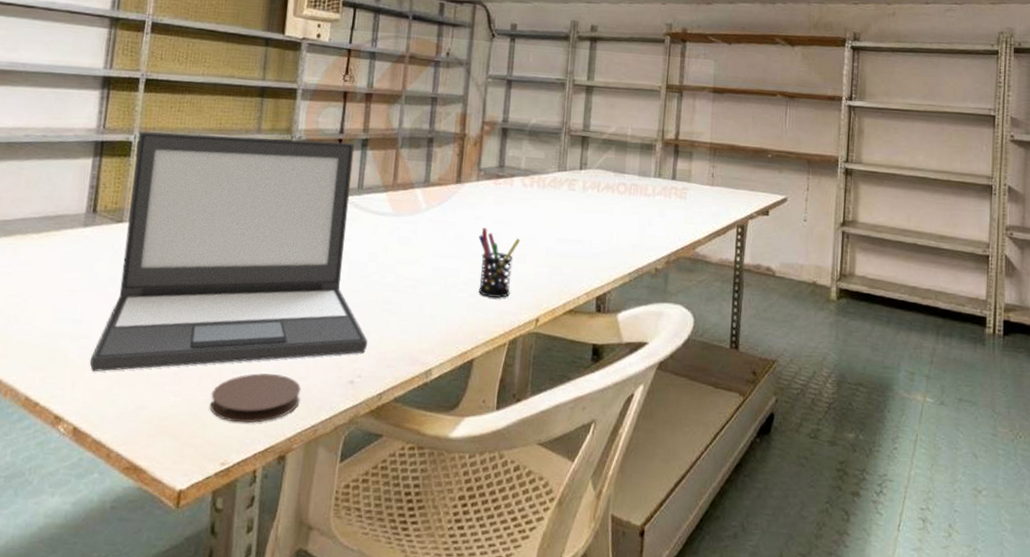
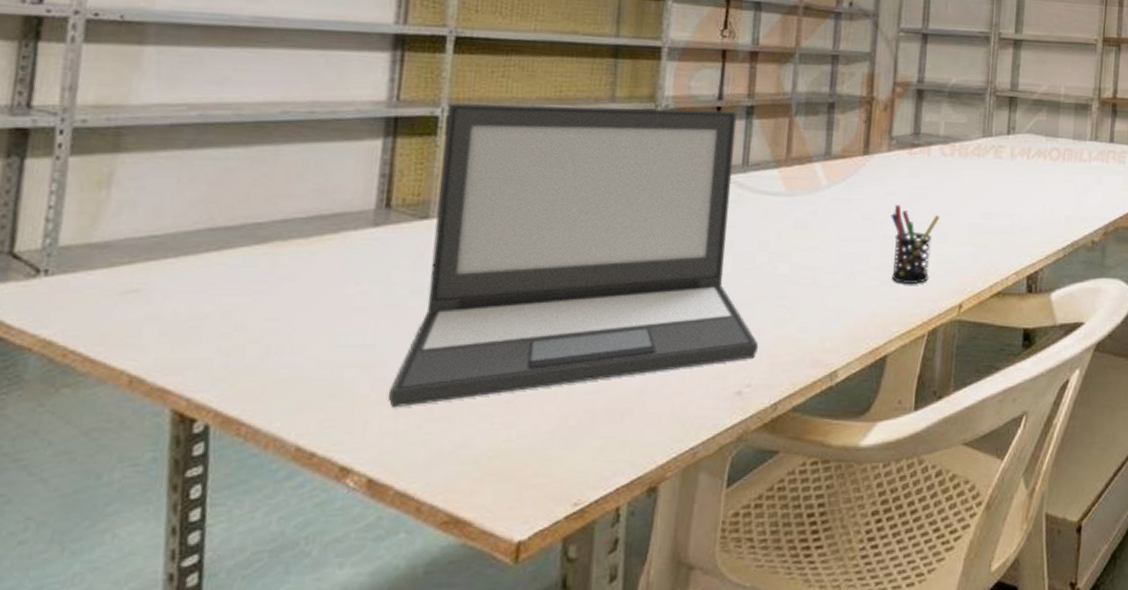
coaster: present [210,372,301,424] -> none [556,391,676,454]

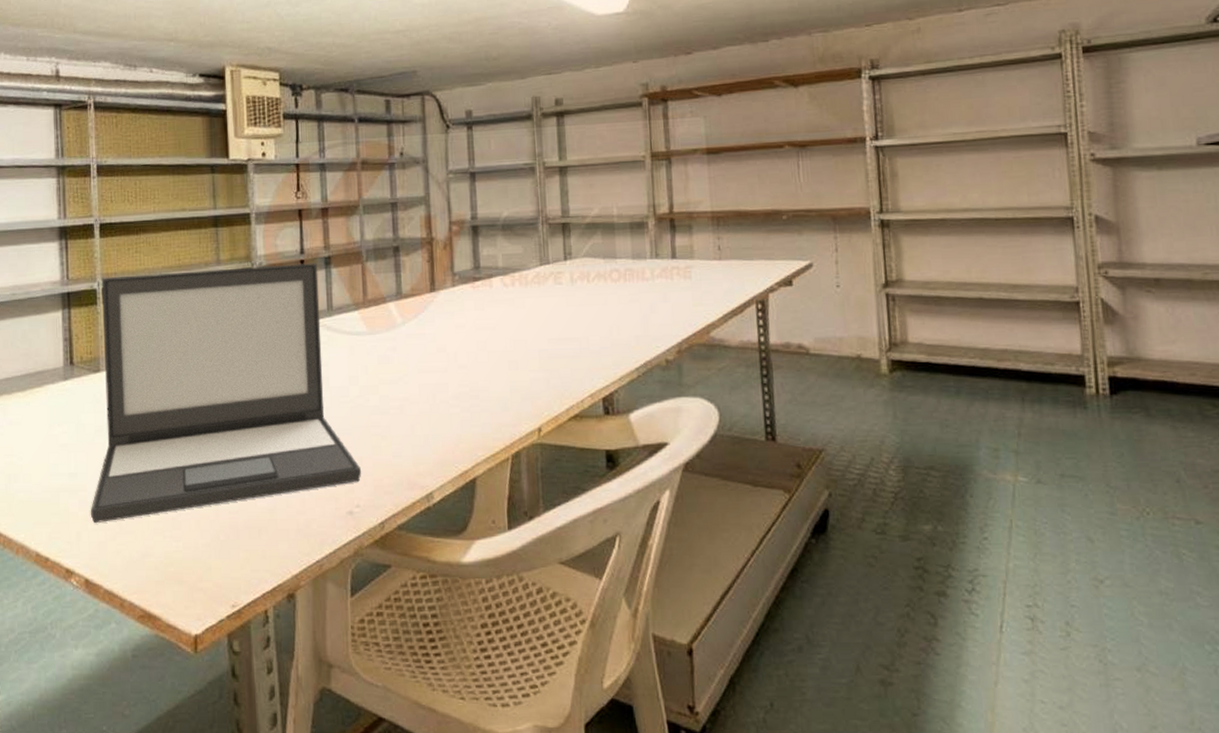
pen holder: present [891,205,941,284] -> none [463,336,510,410]

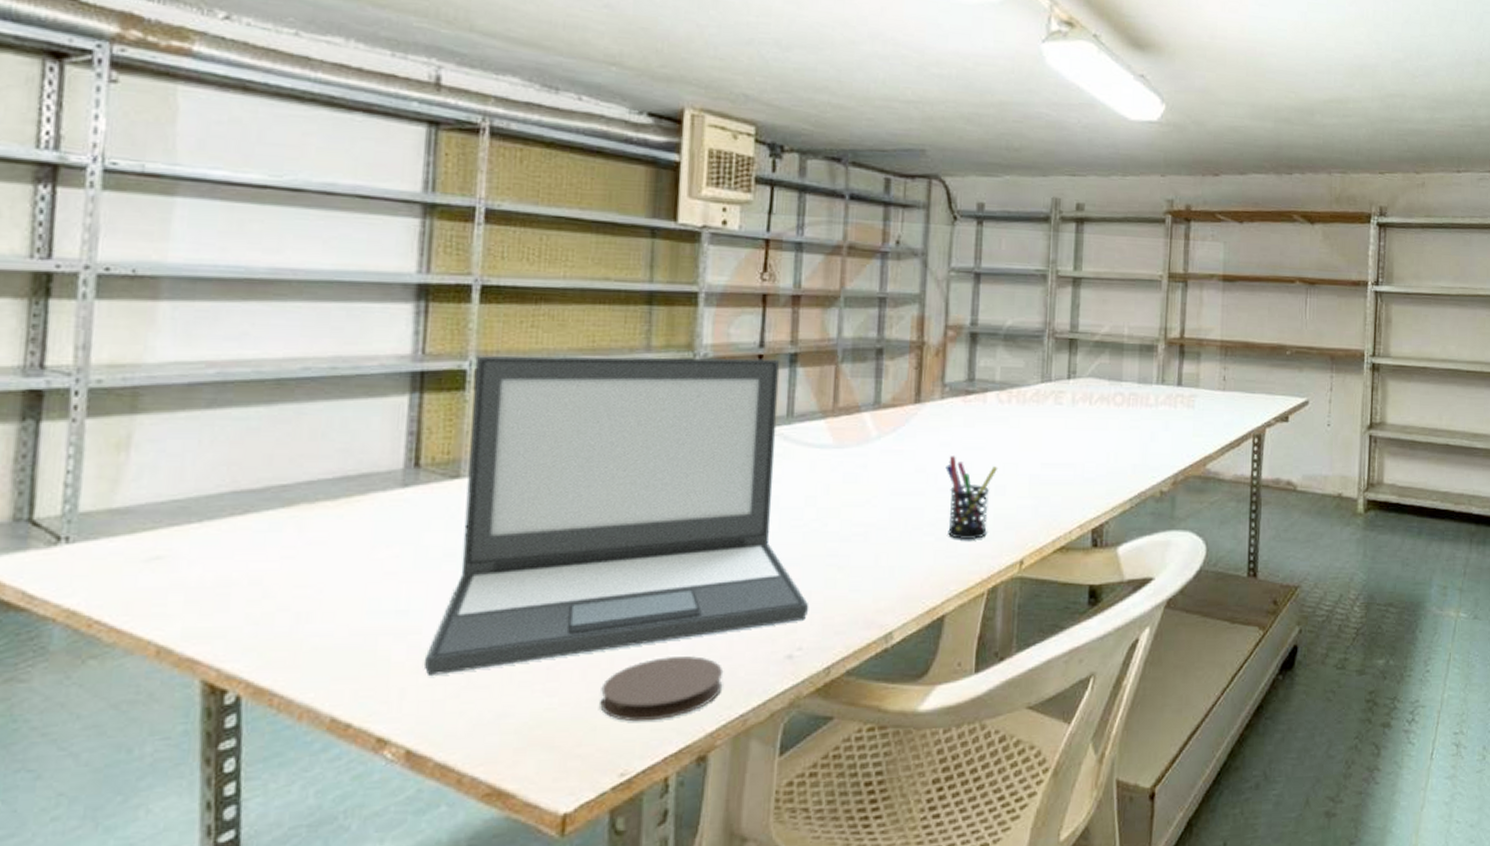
coaster: none [212,510,301,564] -> present [600,655,724,722]
pen holder: none [463,336,510,410] -> present [945,456,998,539]

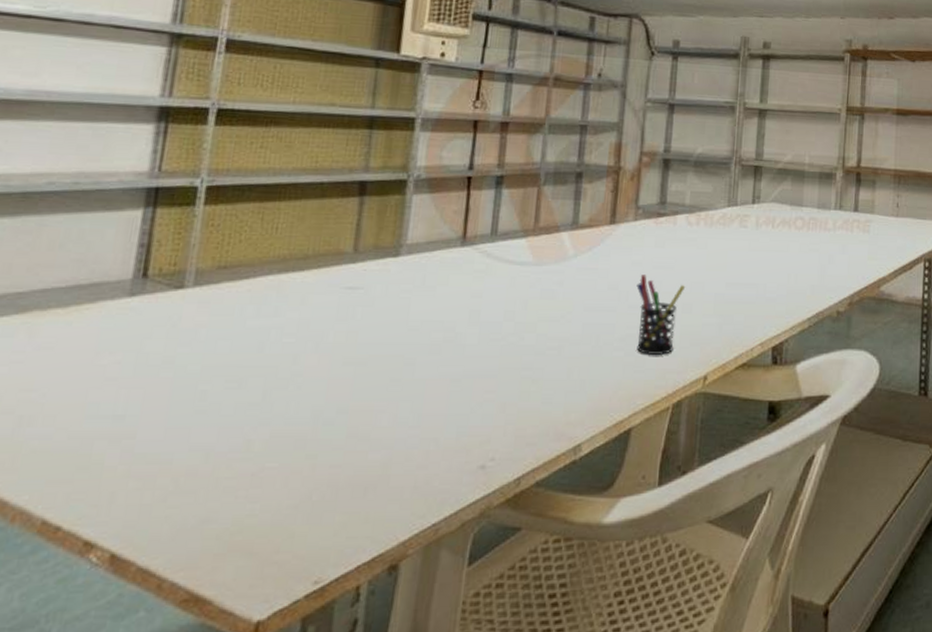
laptop: present [425,356,809,675] -> none [135,174,503,480]
coaster: present [600,655,724,722] -> none [299,464,419,529]

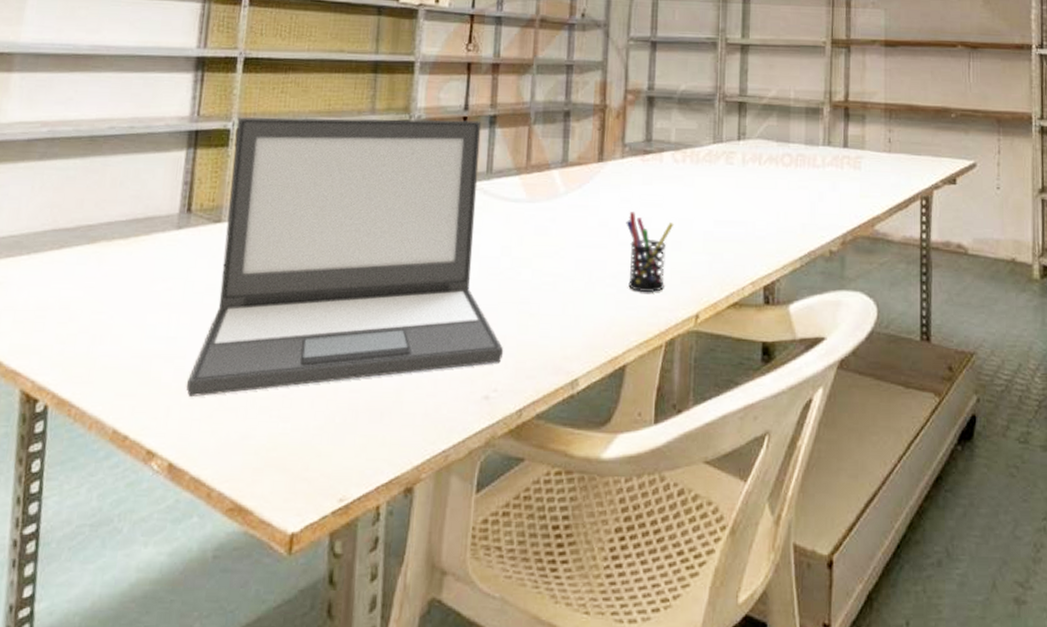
laptop: none [135,174,503,480] -> present [187,117,504,397]

